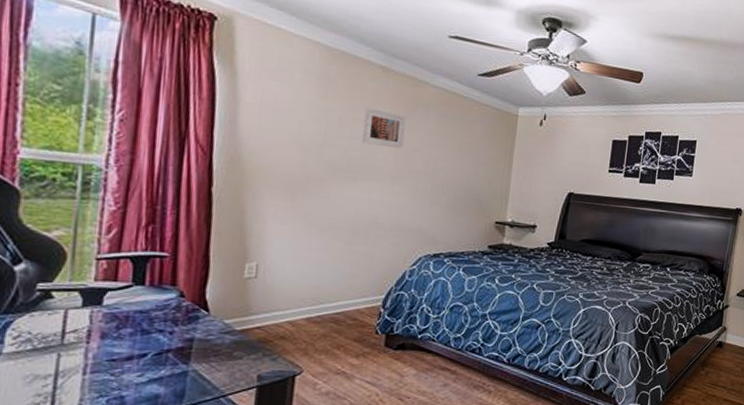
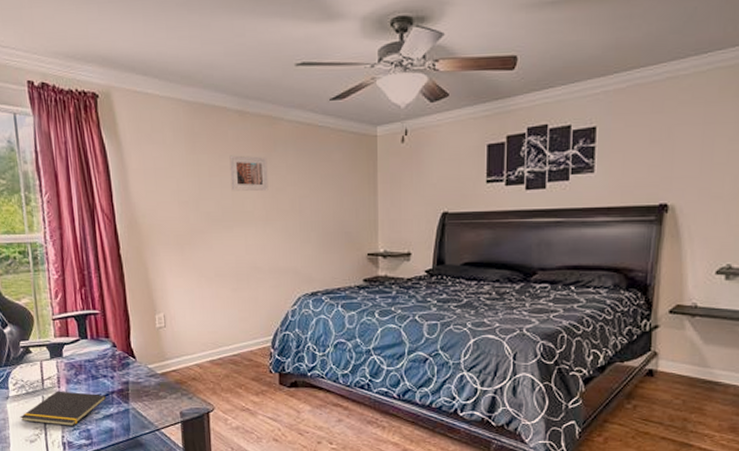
notepad: none [14,347,158,392] -> present [20,390,107,426]

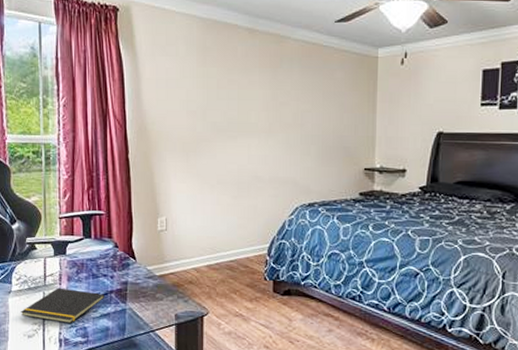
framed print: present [229,155,269,192] -> none [237,69,273,105]

